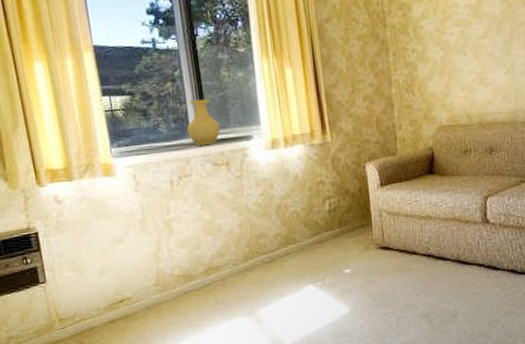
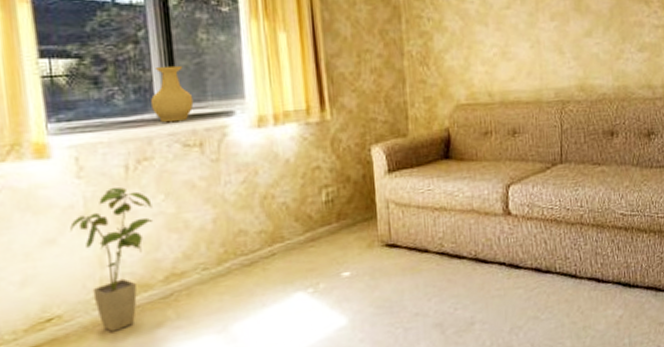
house plant: none [132,198,194,312] -> present [70,186,154,332]

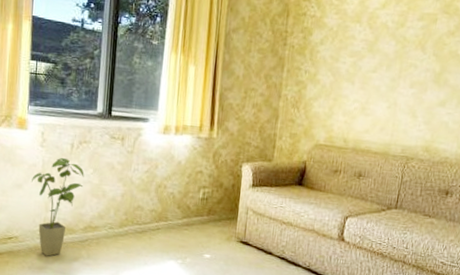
vase: present [151,65,194,123] -> none [95,77,123,120]

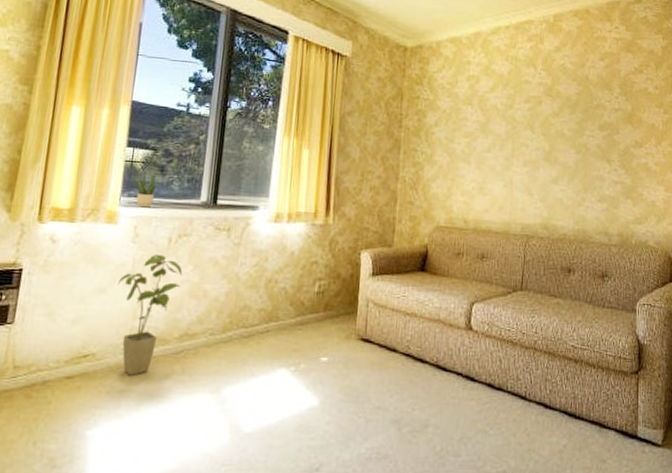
potted plant: none [35,81,62,117] -> present [130,169,161,208]

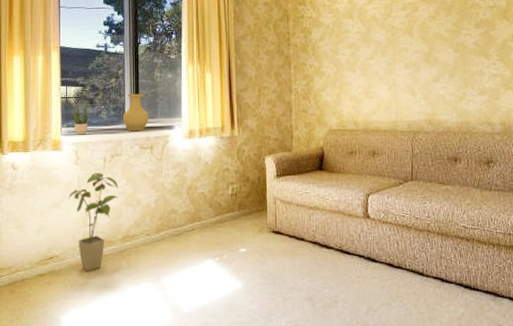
vase: none [198,164,230,209] -> present [123,93,149,132]

